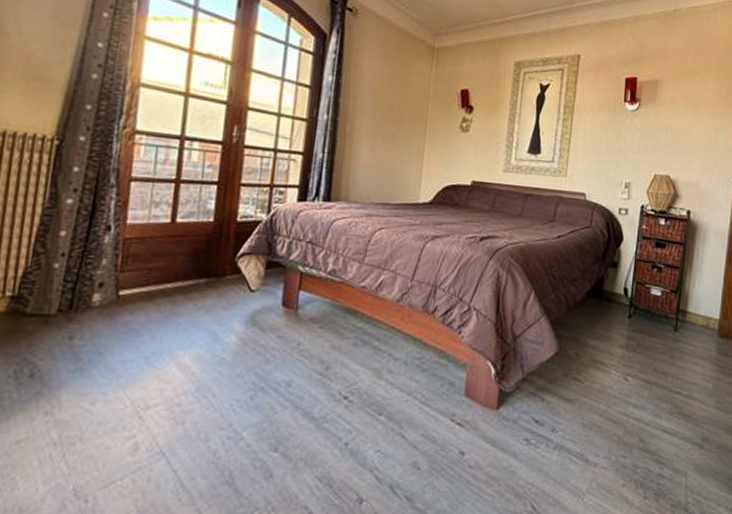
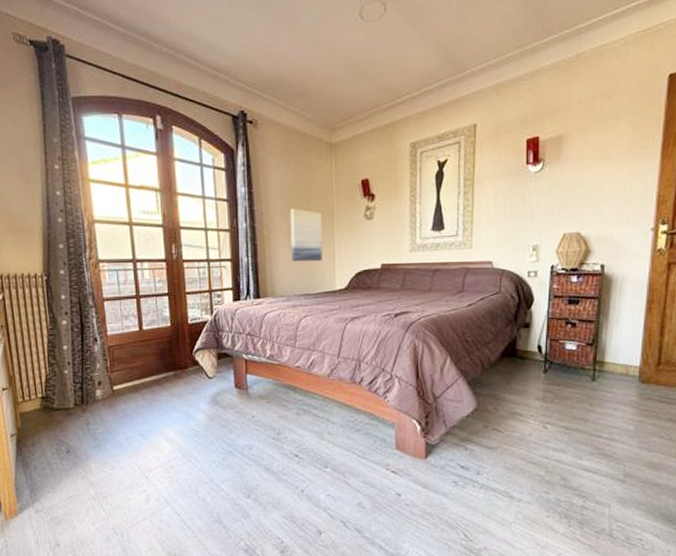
wall art: none [374,107,414,170] -> present [290,208,323,262]

